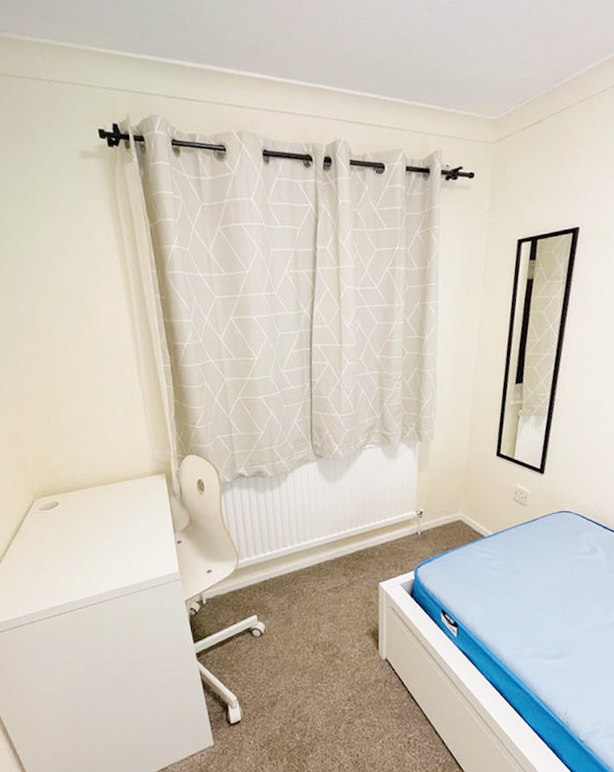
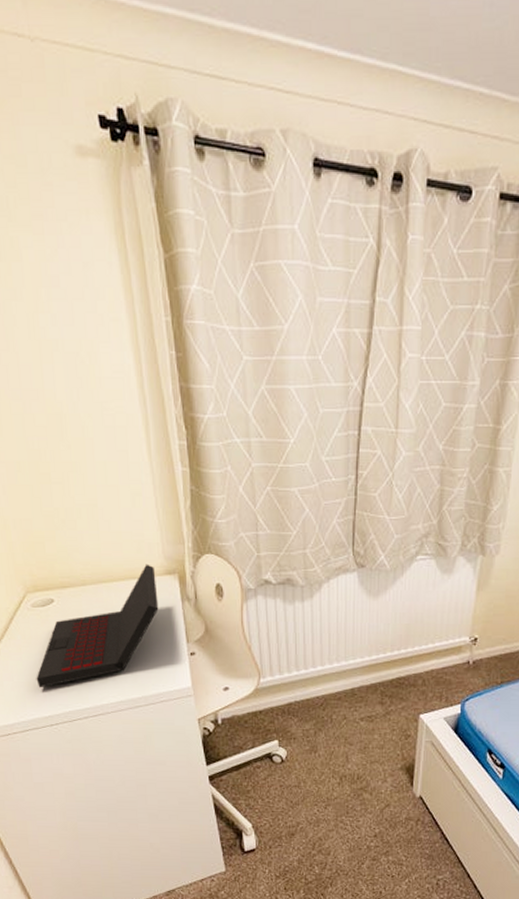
laptop: none [42,466,149,582] -> present [36,564,159,688]

